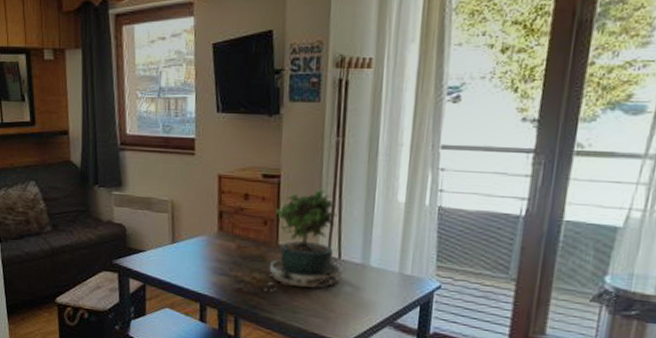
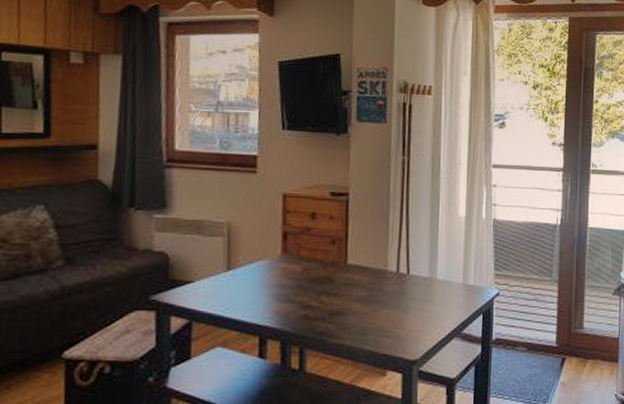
potted plant: present [263,189,343,292] -> none [331,205,412,315]

